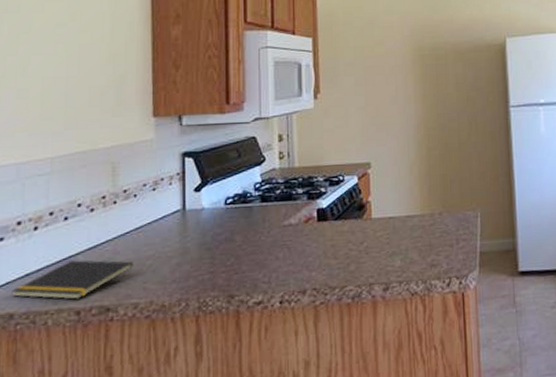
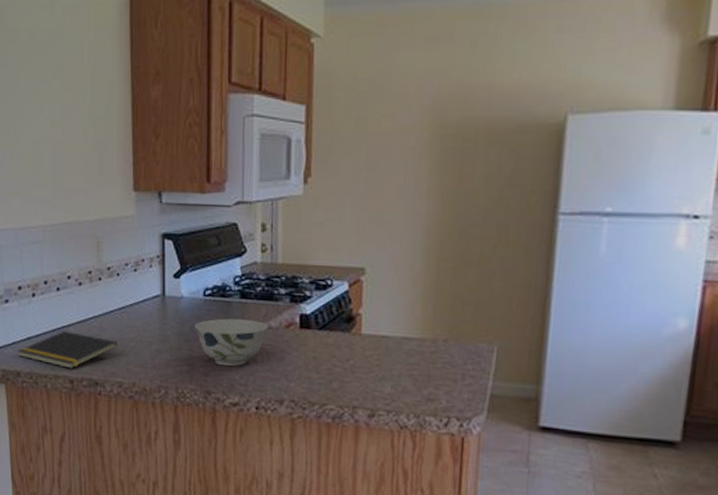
bowl: none [216,220,288,268] -> present [195,318,268,367]

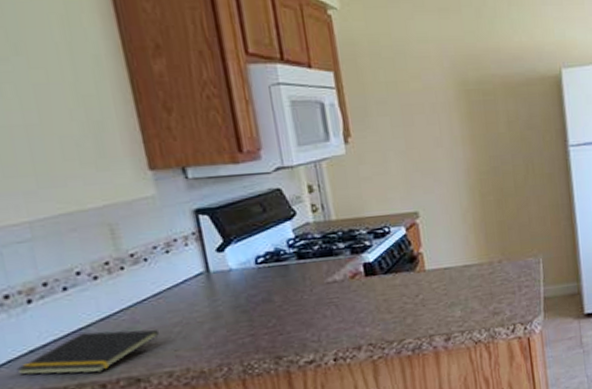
bowl: present [195,318,268,367] -> none [251,277,333,328]

